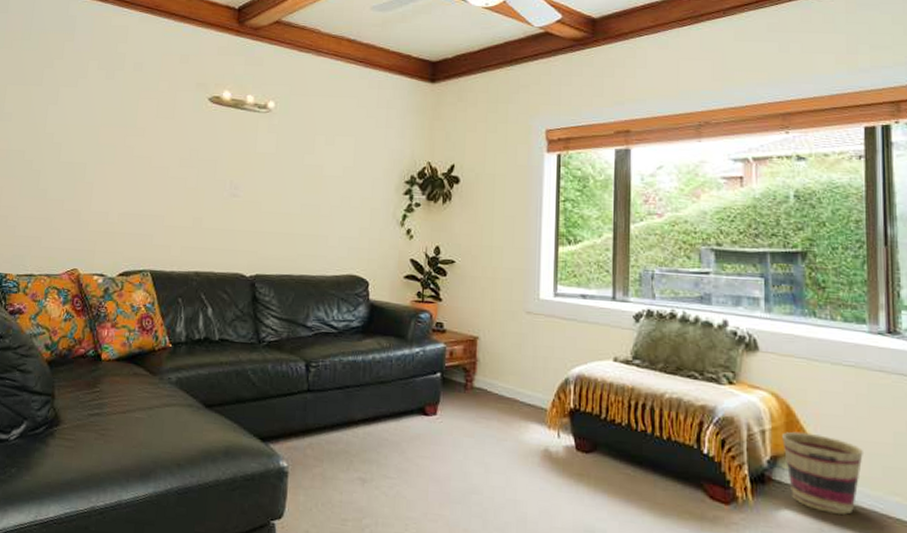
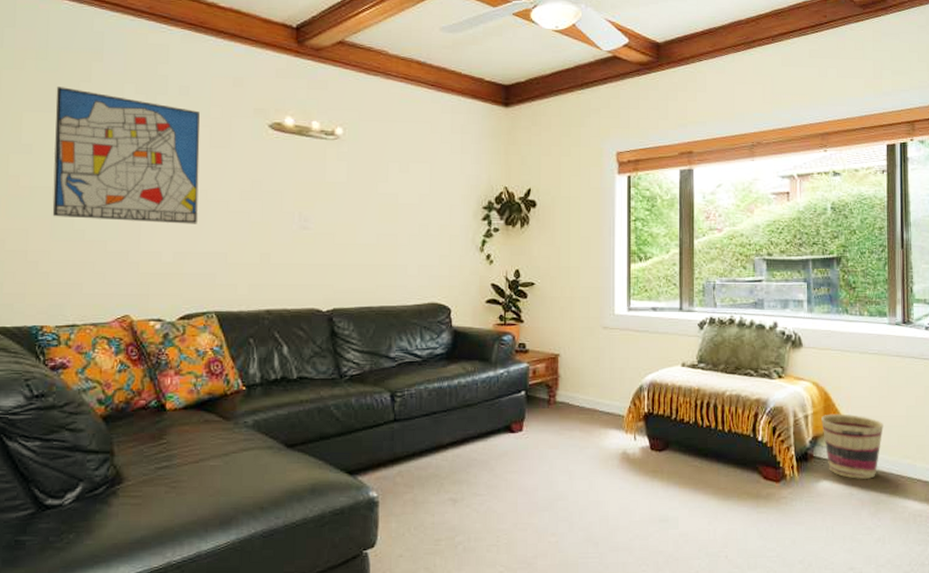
wall art: none [22,63,150,188] -> present [52,87,200,224]

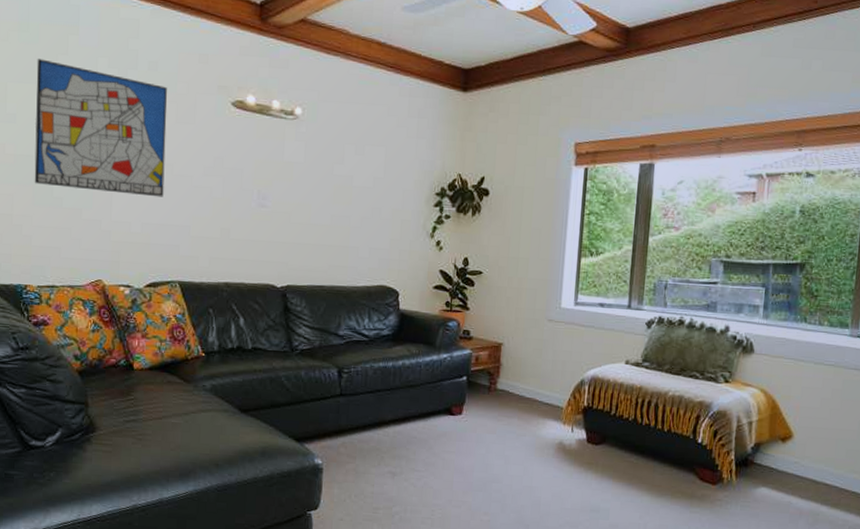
basket: present [821,413,884,480] -> none [766,422,832,491]

